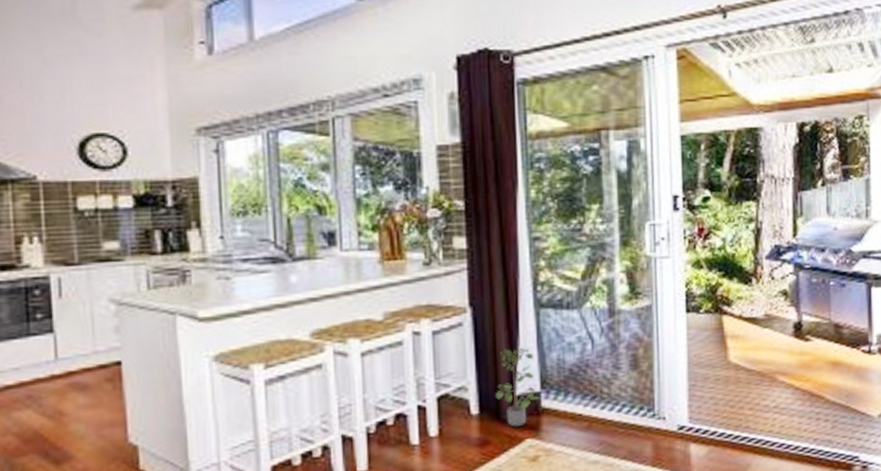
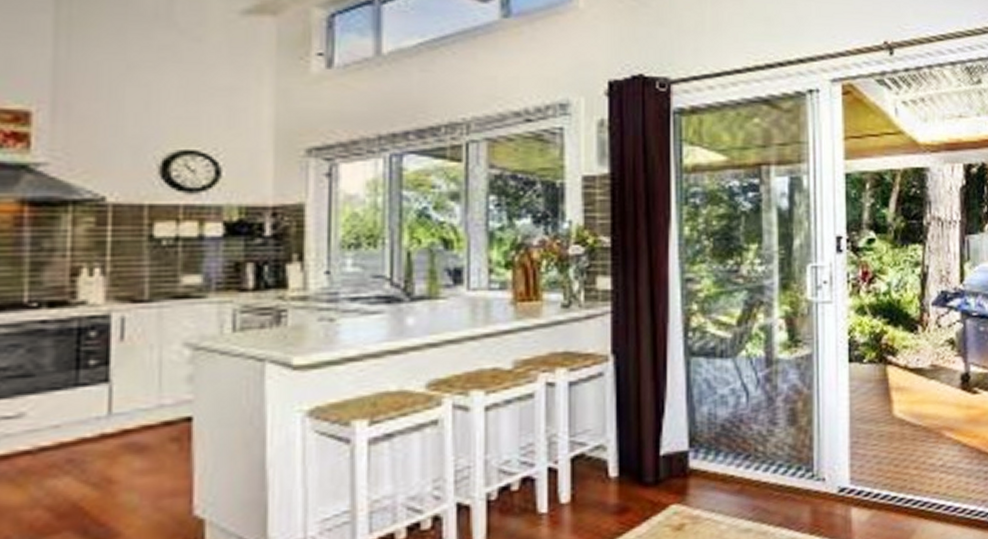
potted plant: present [495,347,541,427] -> none [637,400,689,491]

